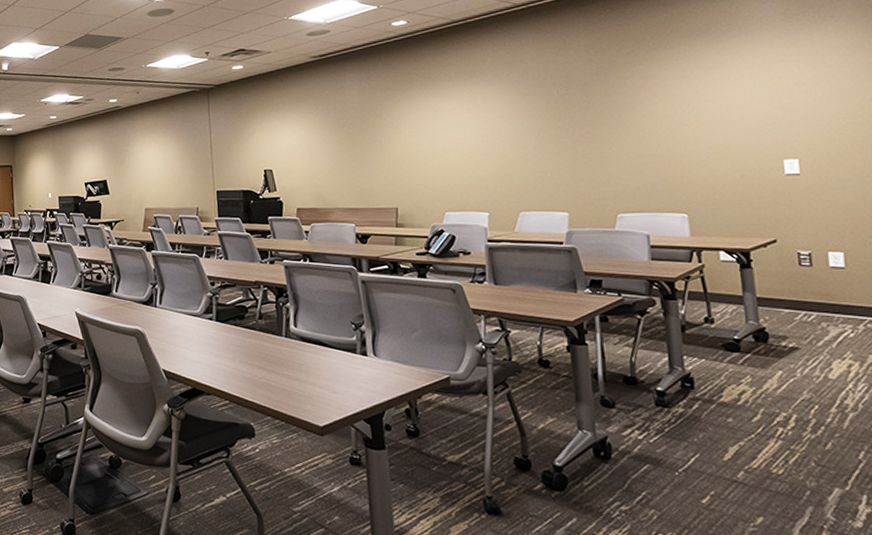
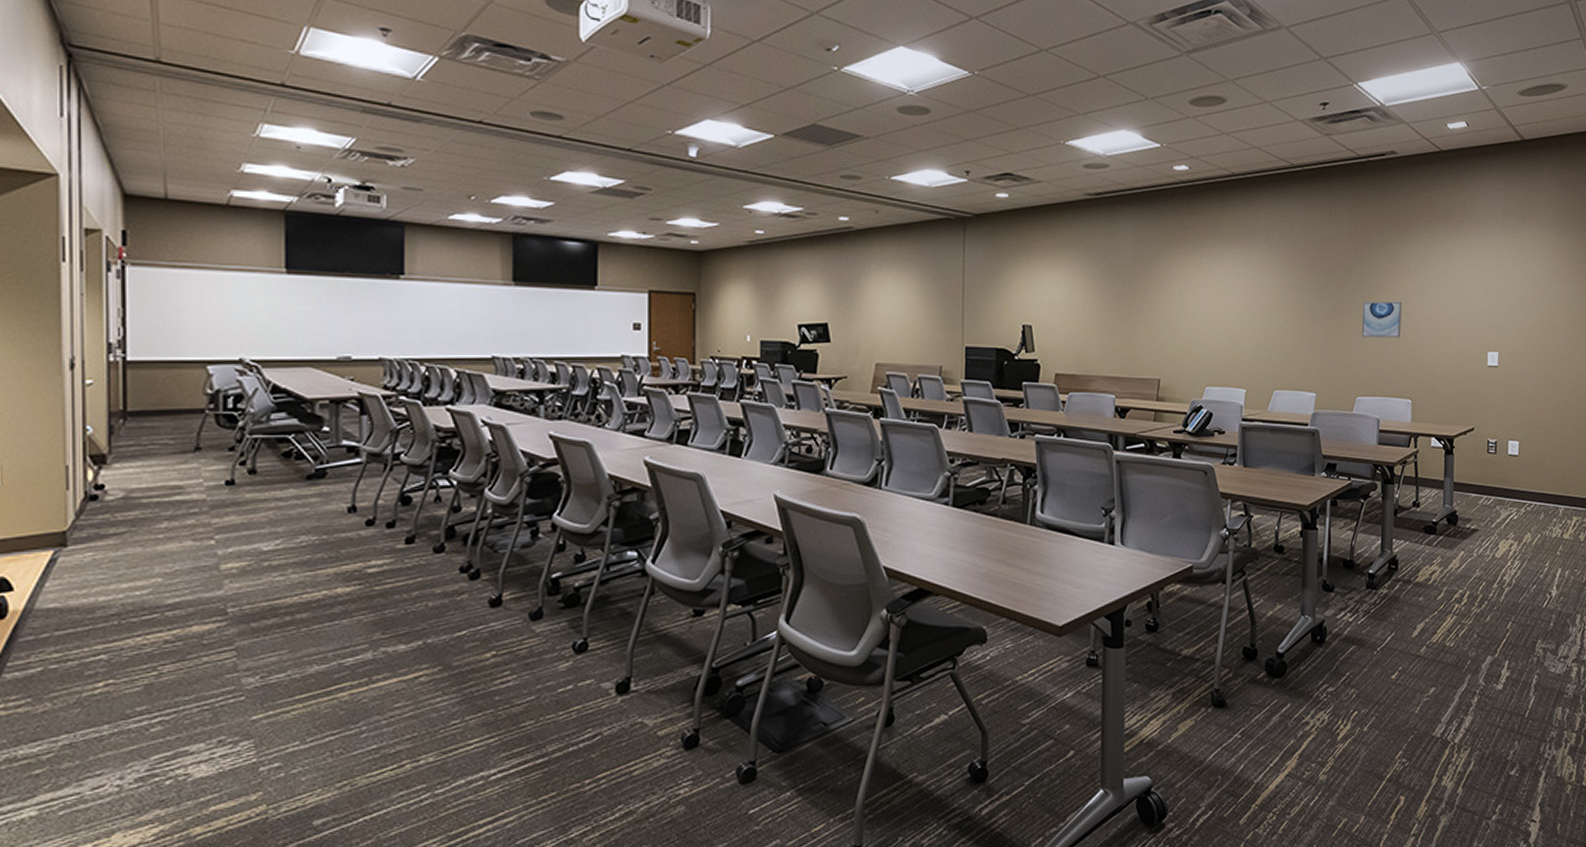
wall art: none [613,117,665,156] -> present [1361,301,1402,338]

